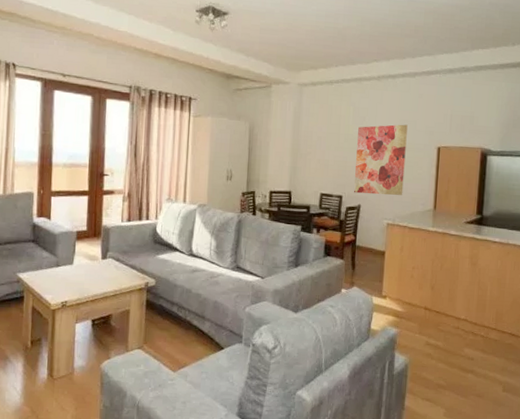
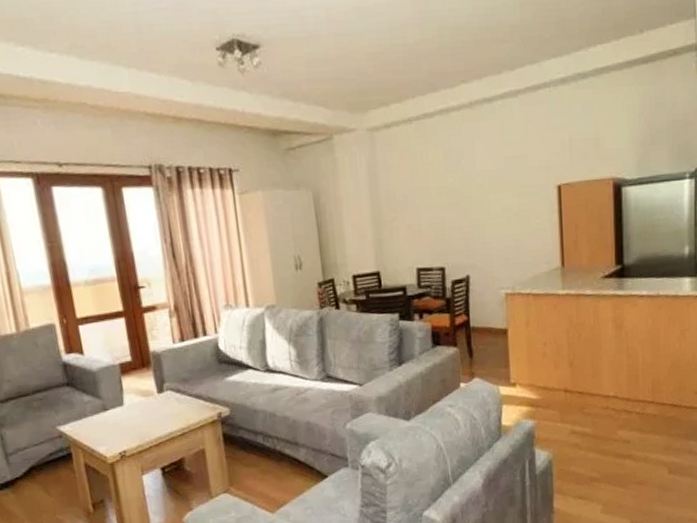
wall art: present [354,124,408,195] -> none [453,162,521,262]

